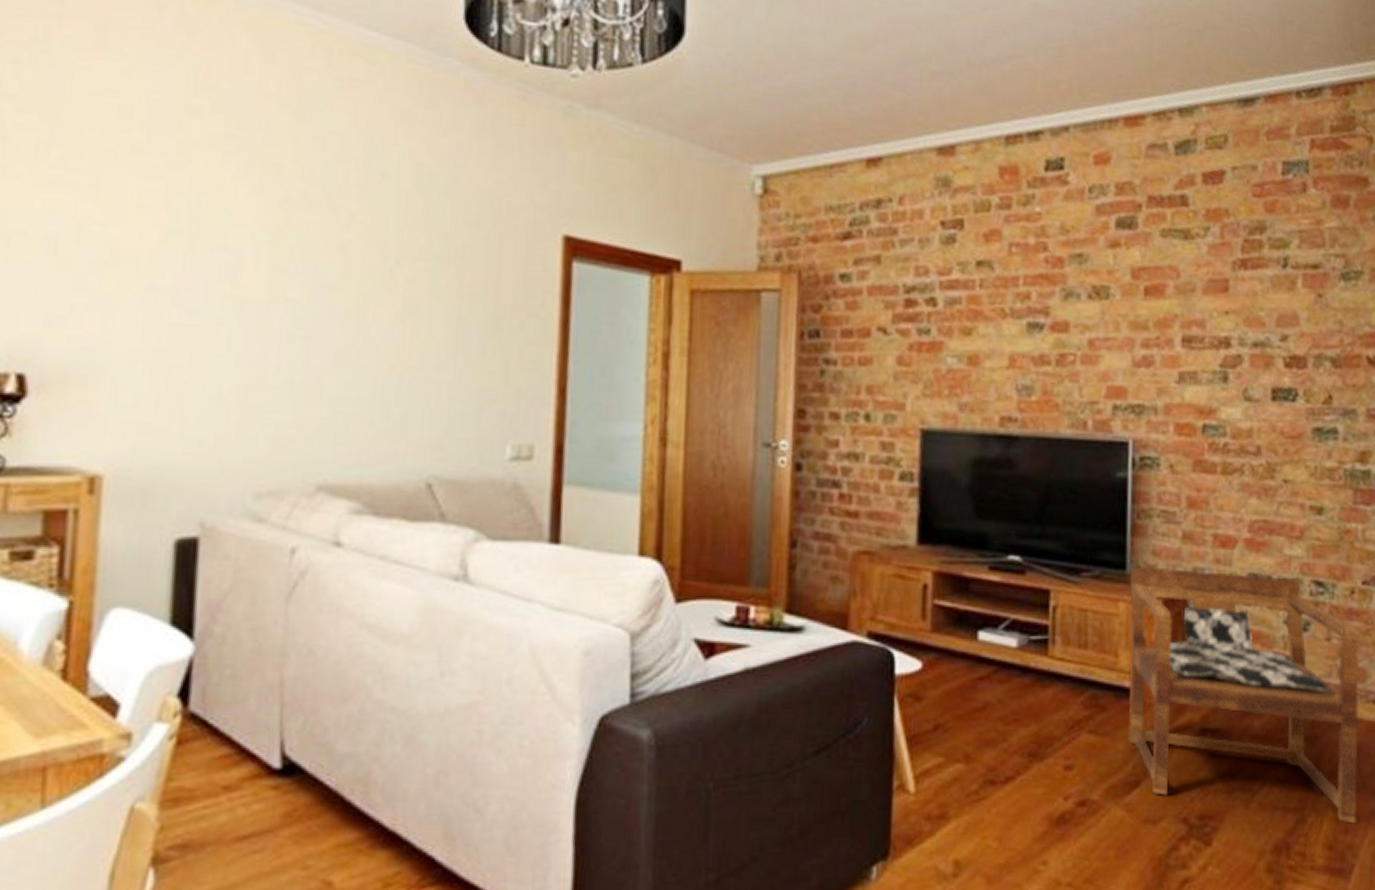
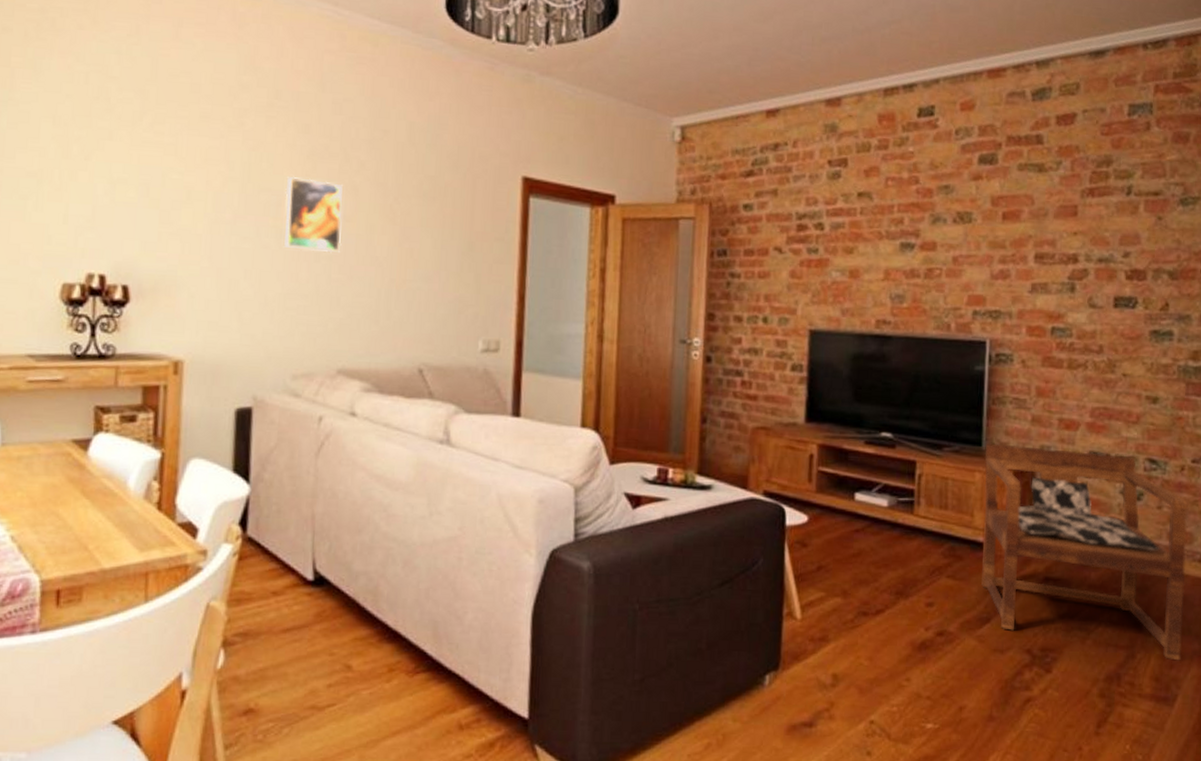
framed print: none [244,230,327,332] -> present [283,176,343,253]

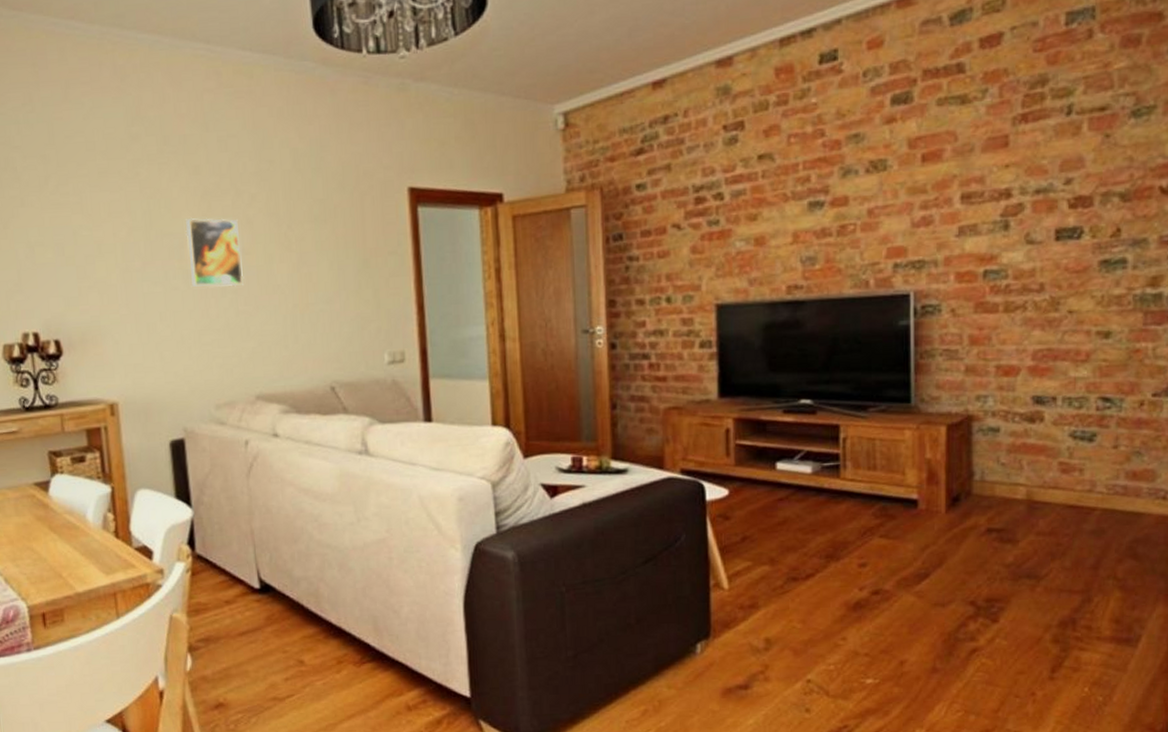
armchair: present [981,442,1188,661] -> none [914,396,1149,601]

